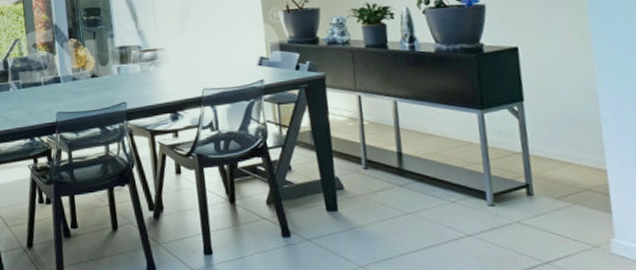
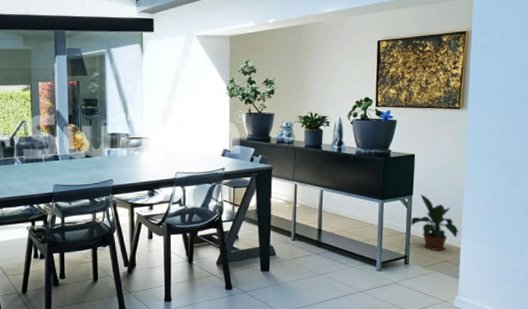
potted plant: none [525,99,602,176] -> present [409,195,460,252]

